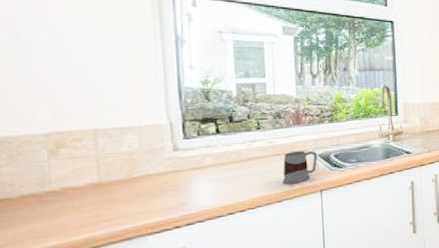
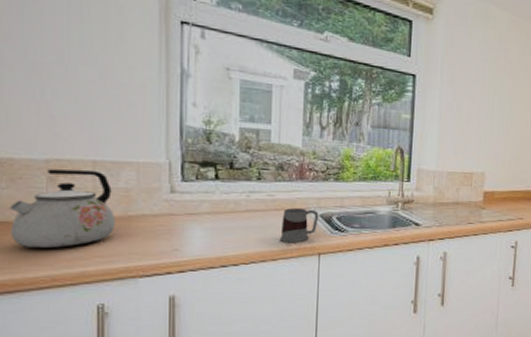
kettle: none [10,138,121,221] -> present [9,169,115,248]

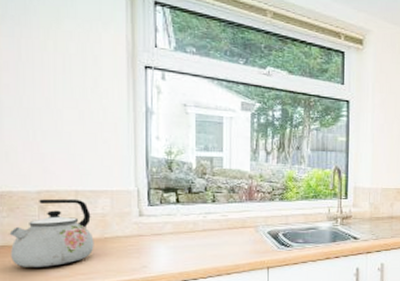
mug: present [280,208,319,243] -> none [233,227,267,258]

